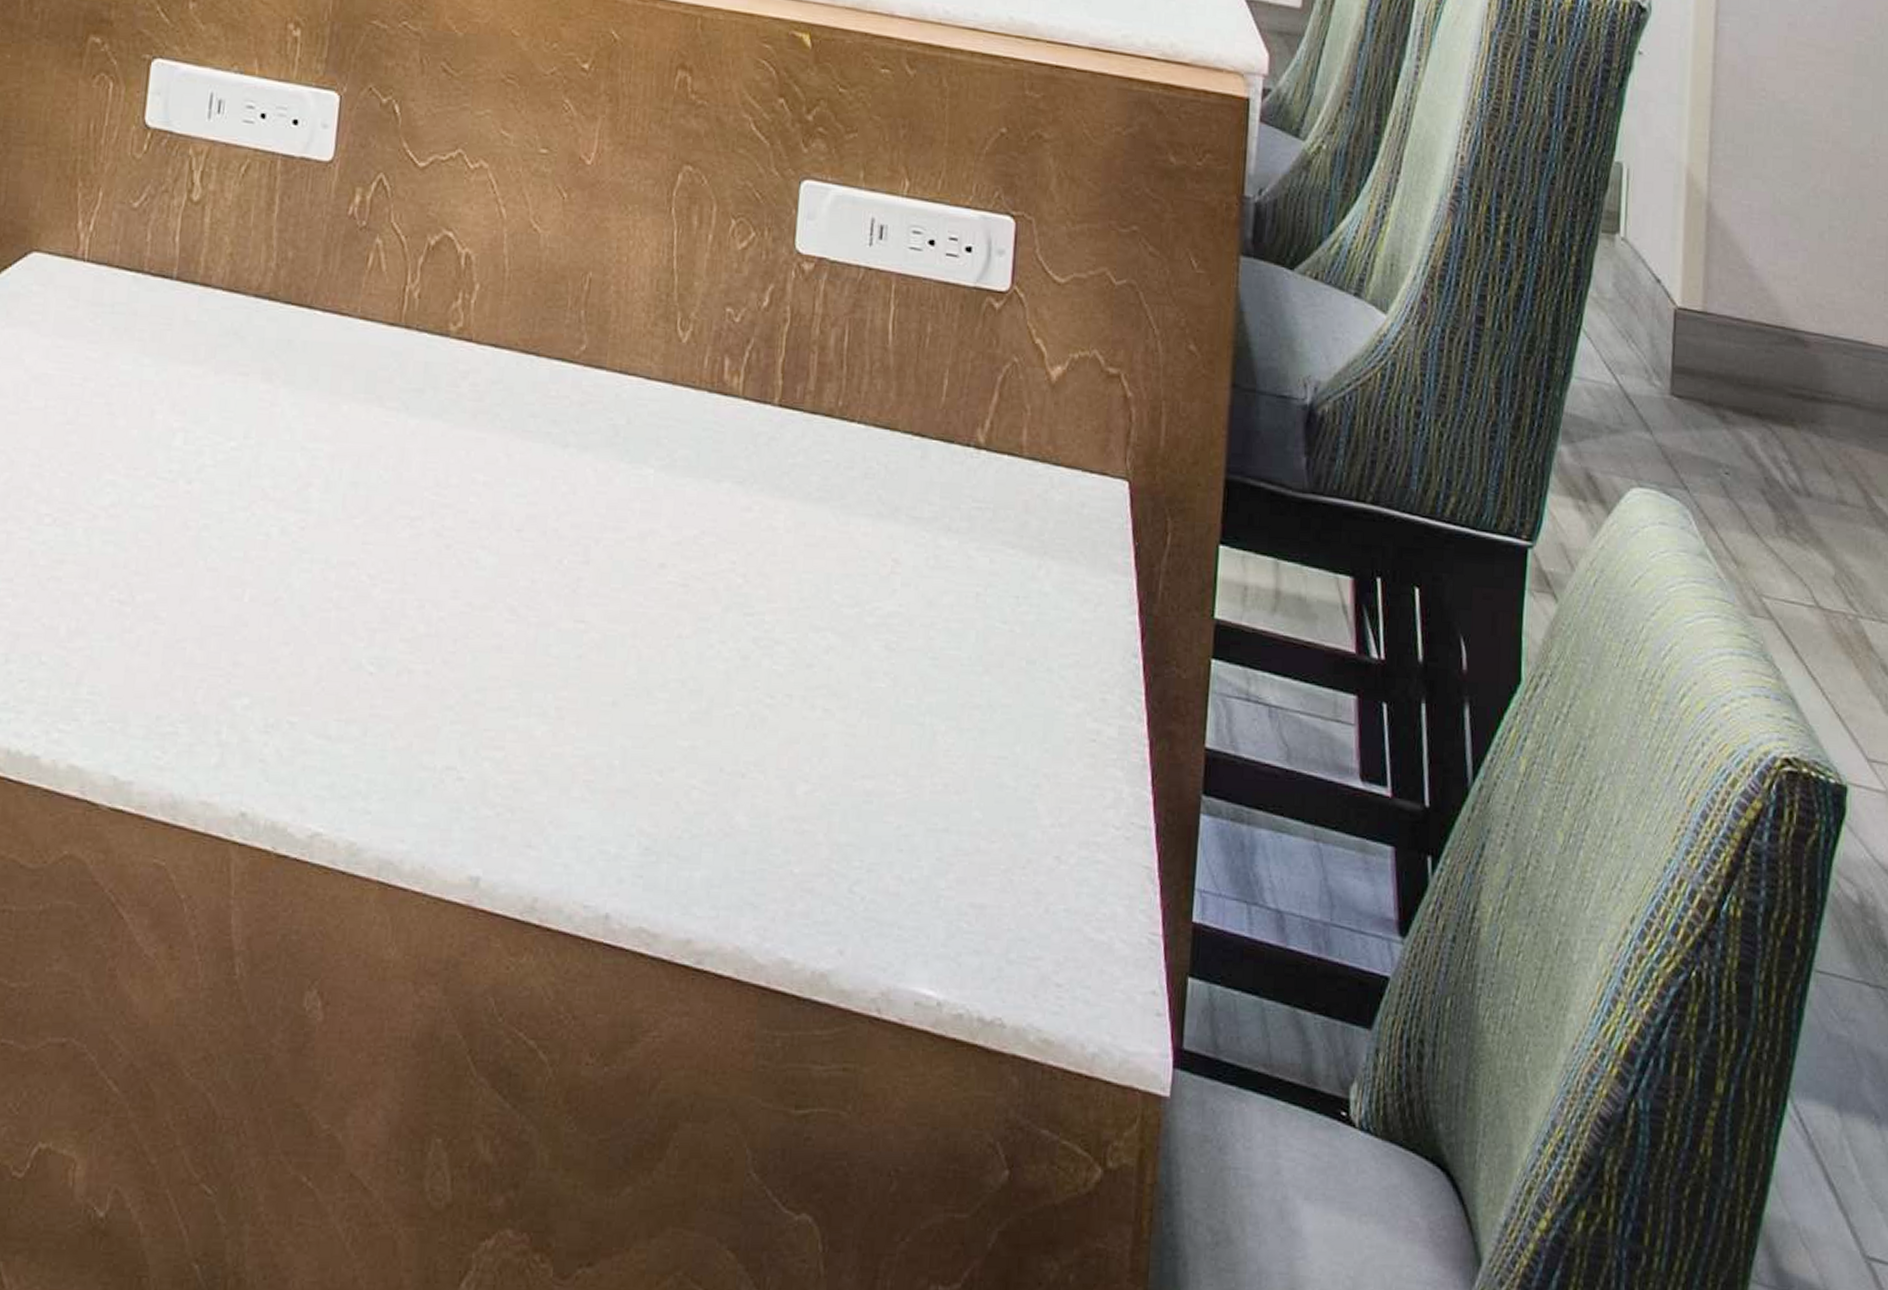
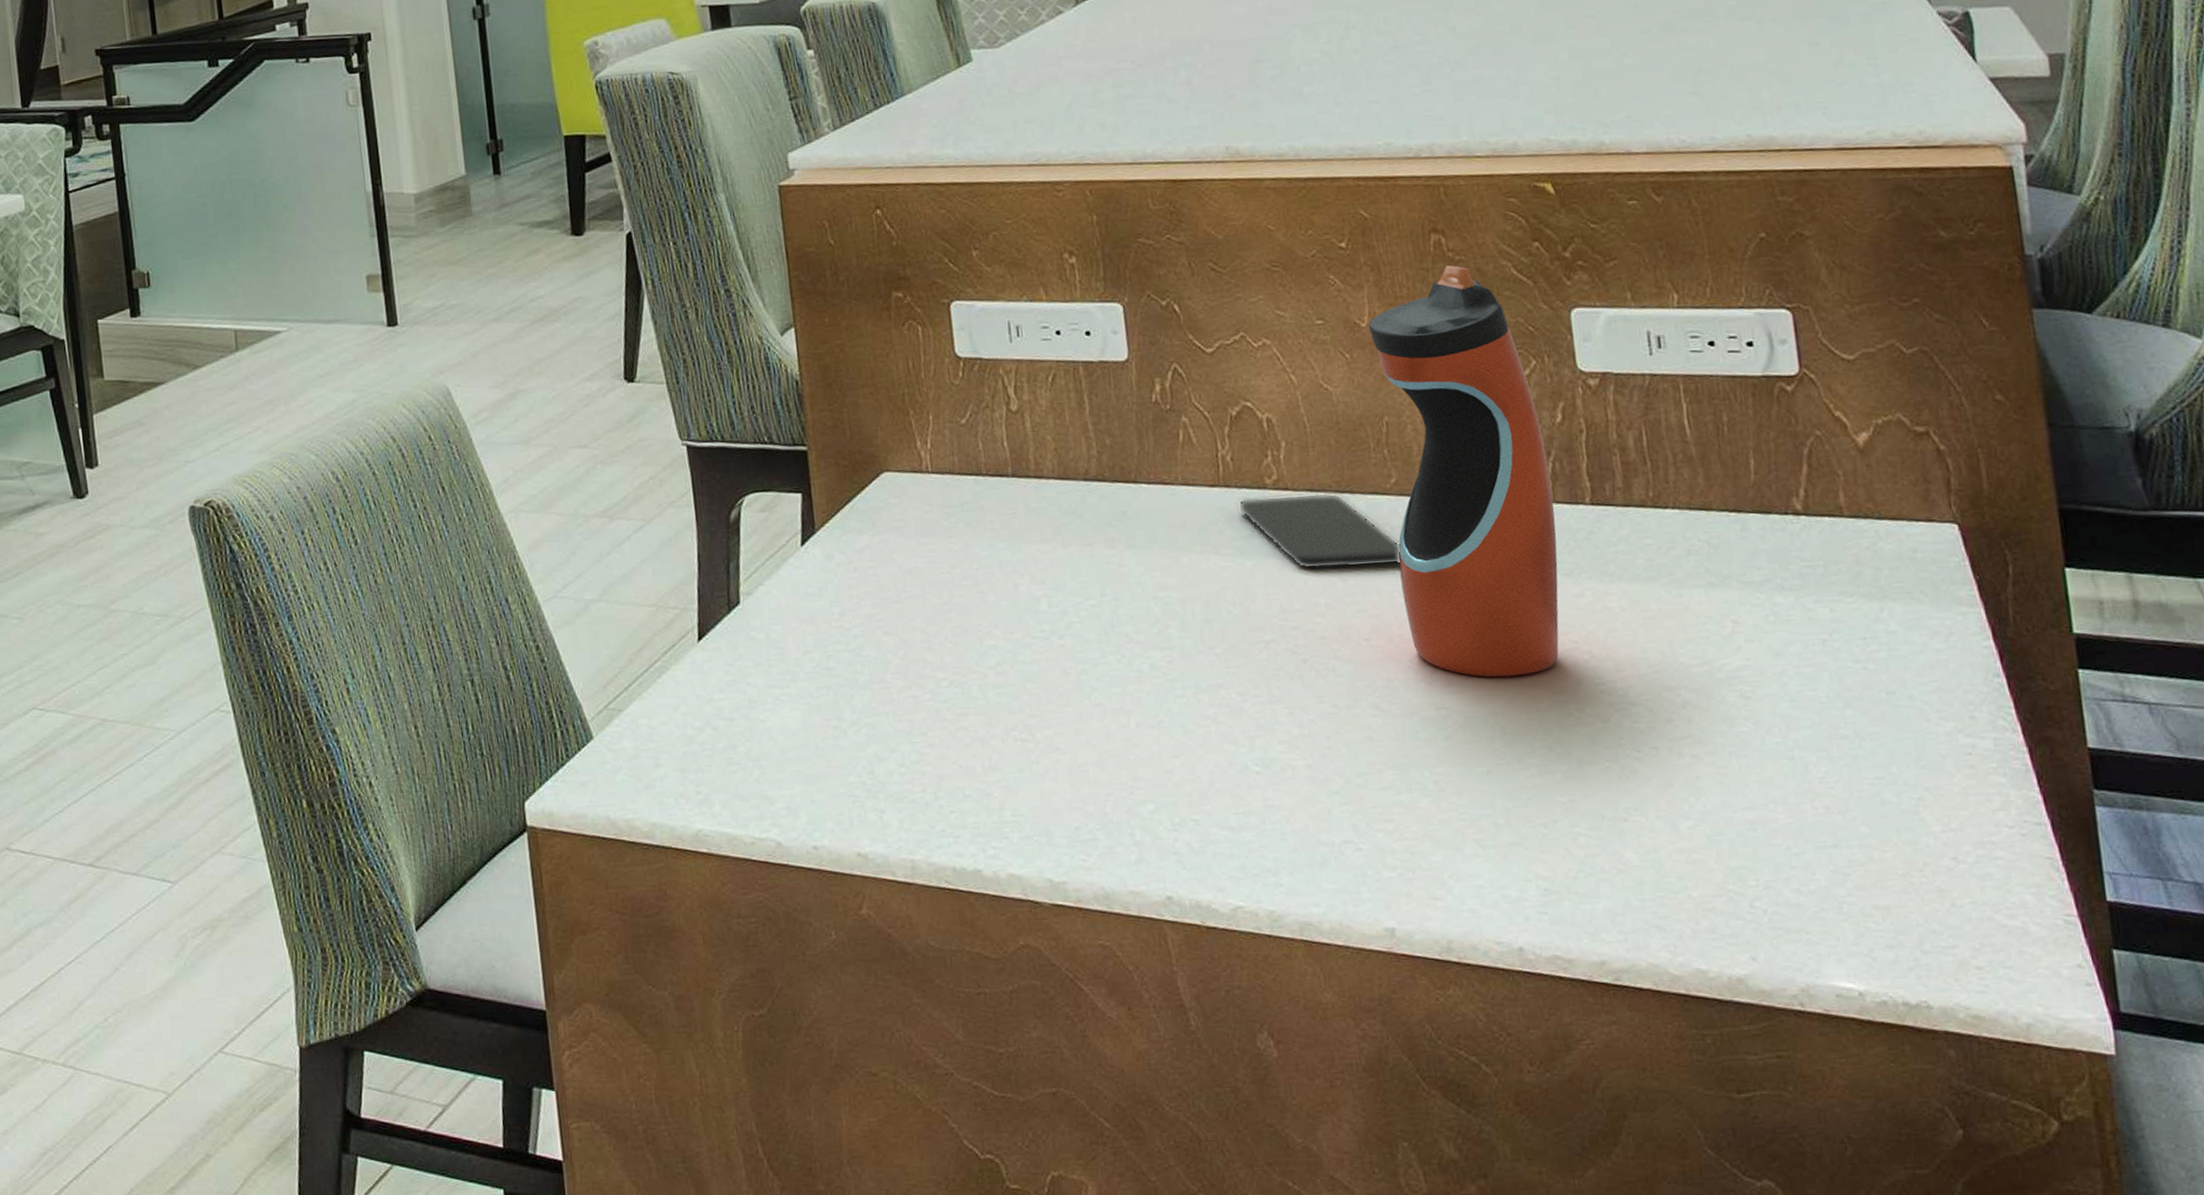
smartphone: none [414,344,576,447] -> present [1237,493,1401,570]
water bottle: none [565,108,746,594] -> present [1368,264,1559,678]

